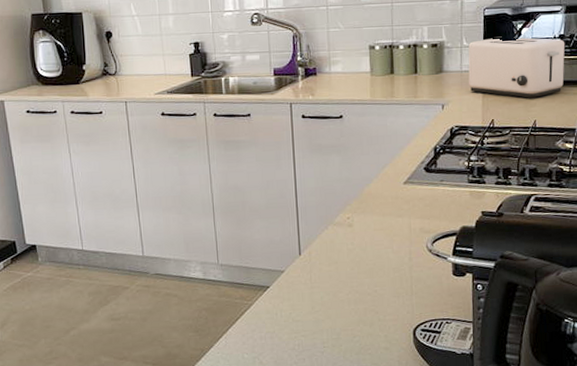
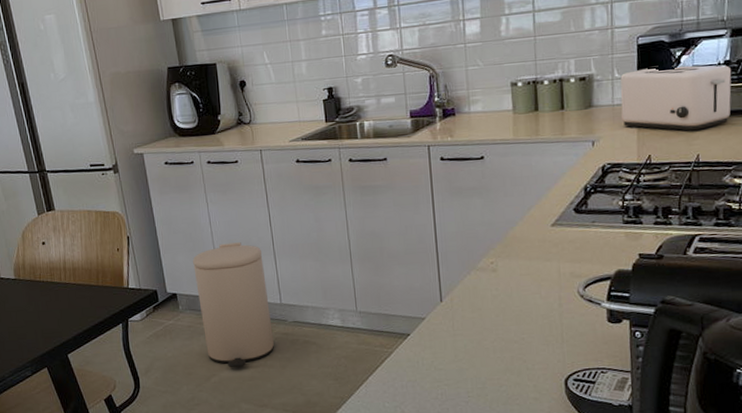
pedal bin: none [54,194,135,321] -> present [193,242,274,368]

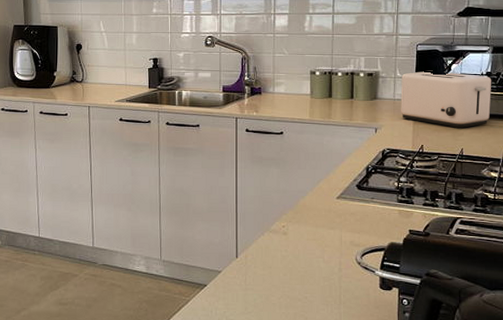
pedal bin: present [193,242,274,368] -> none [16,187,83,304]

